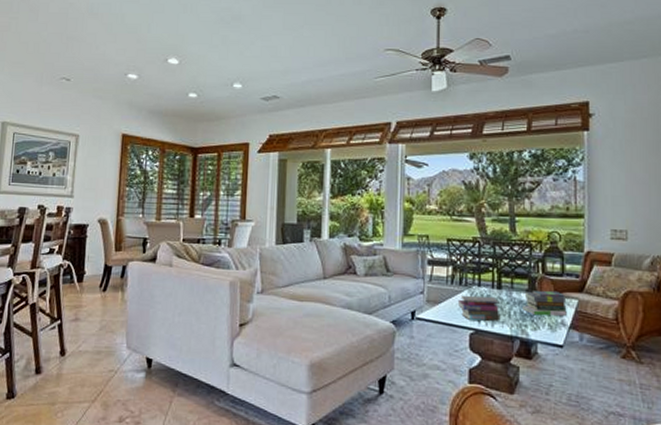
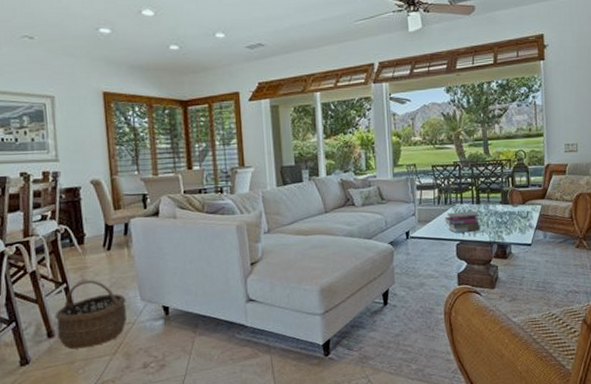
wicker basket: none [44,319,113,391] -> present [54,280,127,350]
books: present [523,290,567,316] -> none [498,200,533,223]

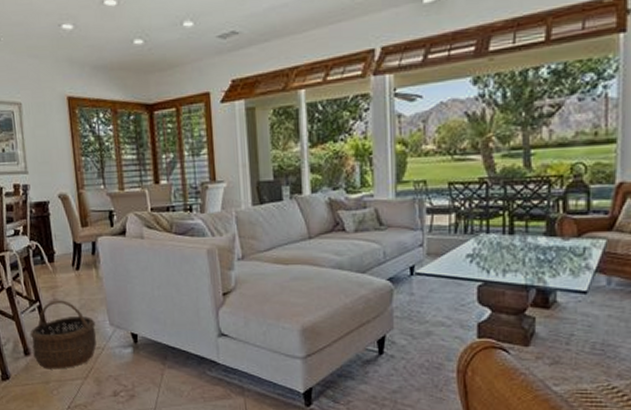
books: present [444,211,481,234] -> none [462,243,513,272]

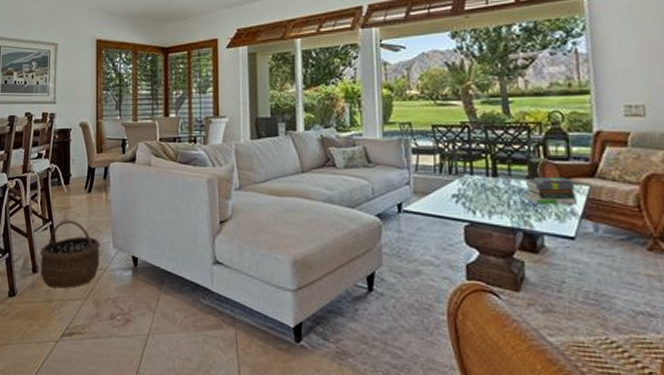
books: none [539,231,592,261] -> present [523,176,577,205]

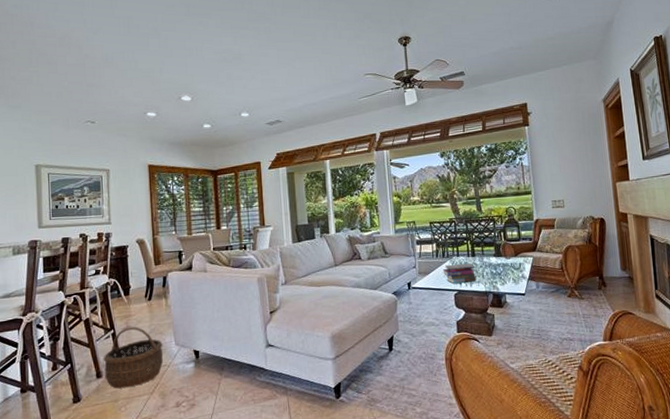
books: none [448,184,499,213] -> present [442,263,477,285]
books: present [523,176,577,205] -> none [492,252,526,274]

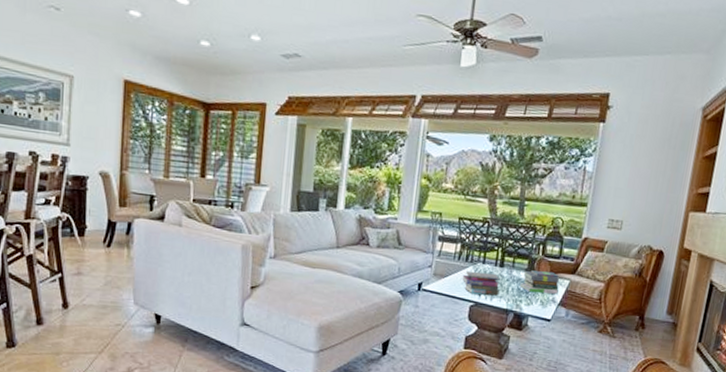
wicker basket: present [103,326,164,389] -> none [46,273,119,342]
books: none [492,252,526,274] -> present [520,270,559,294]

